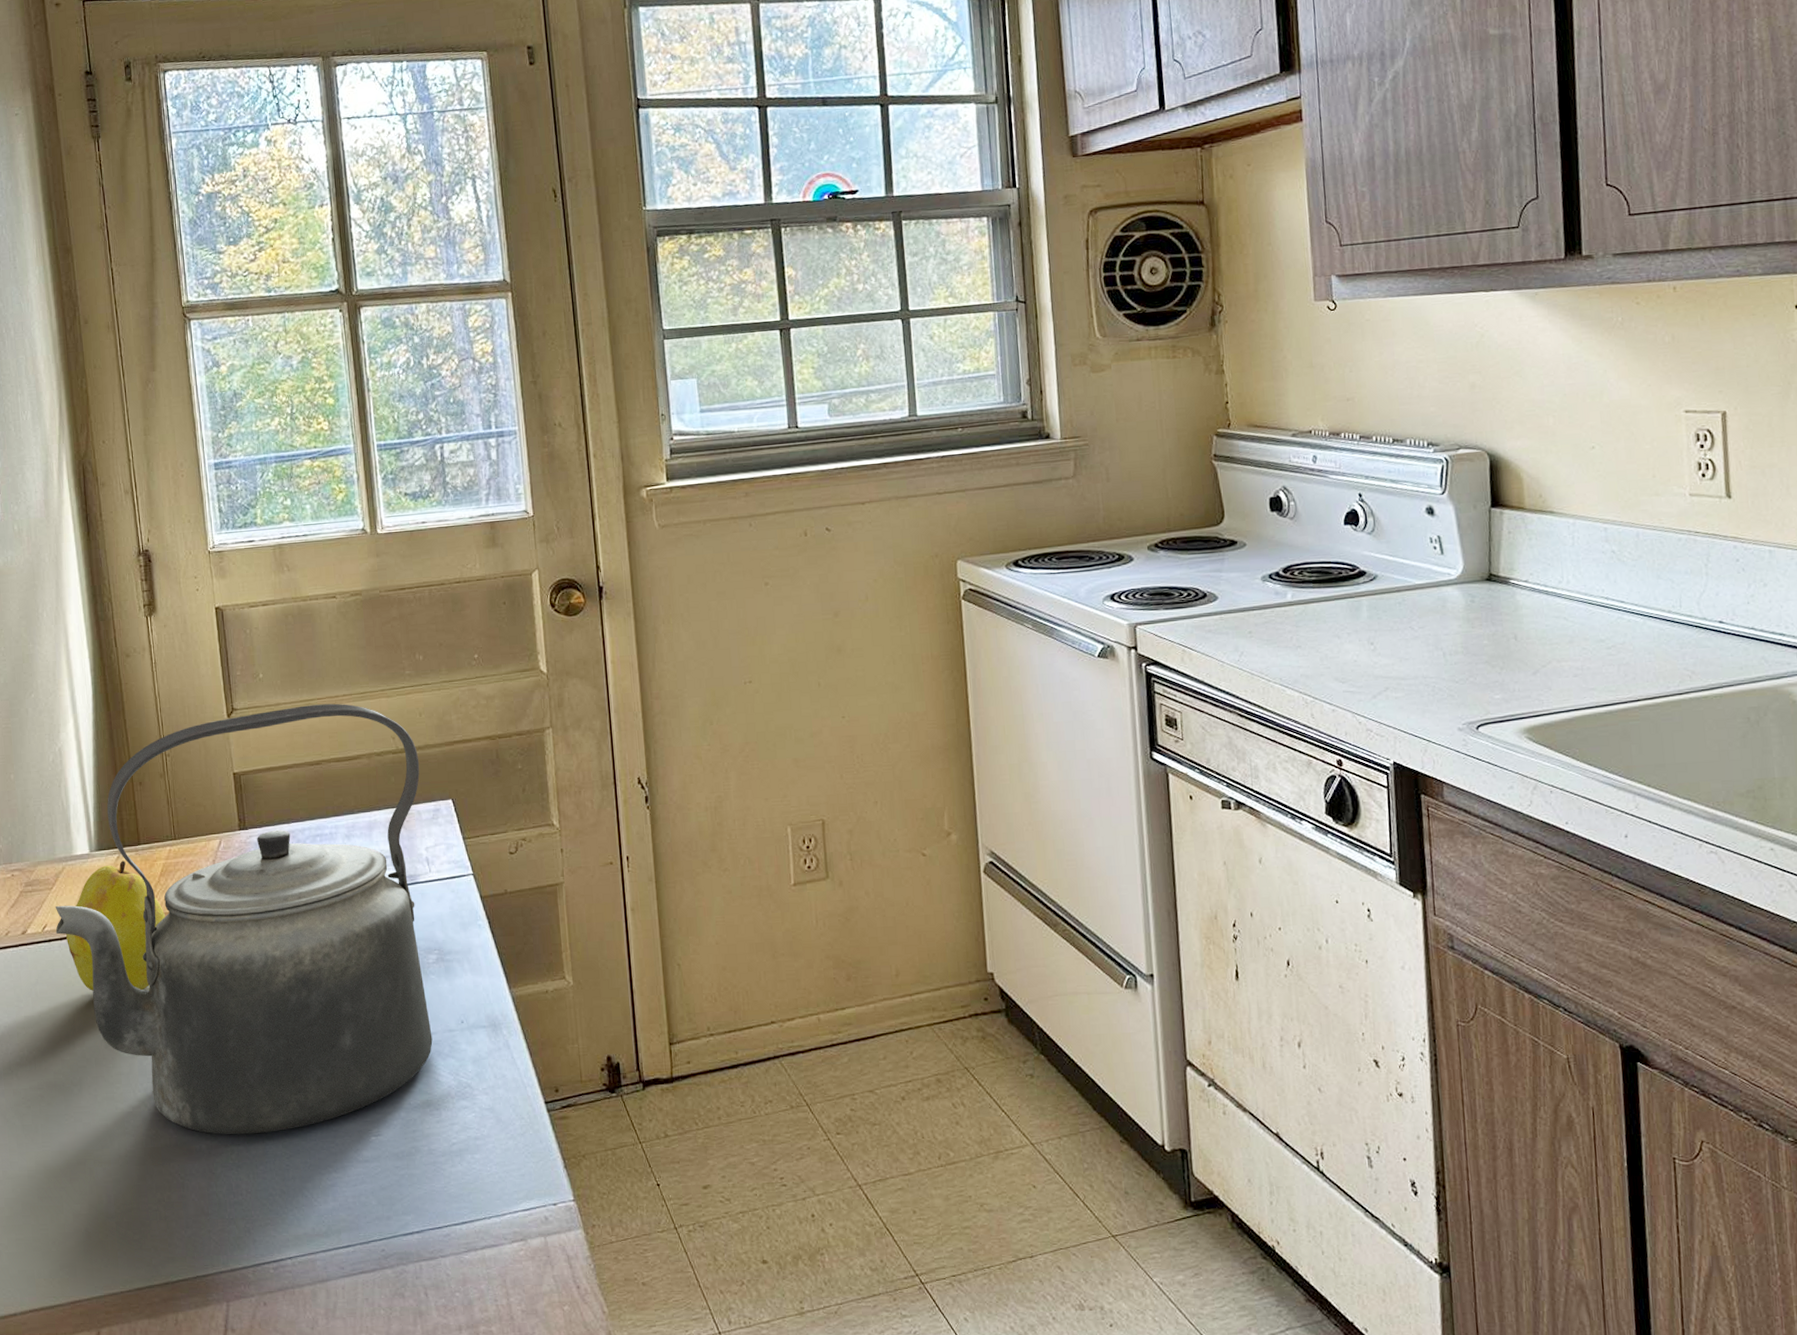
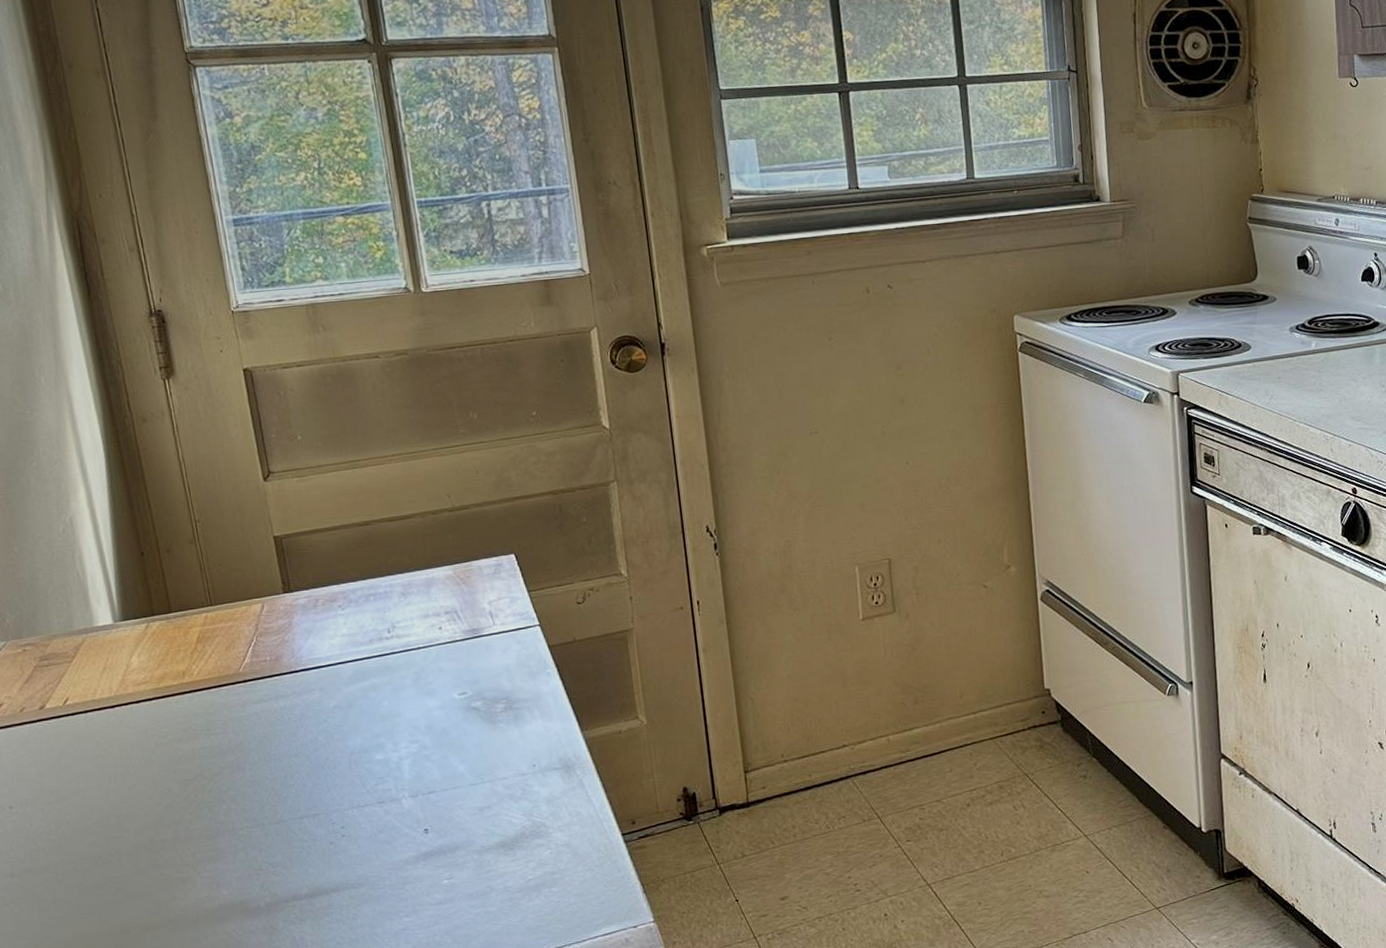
kettle: present [55,703,433,1135] -> none [76,463,504,891]
fruit: present [66,861,166,991] -> none [92,629,206,762]

